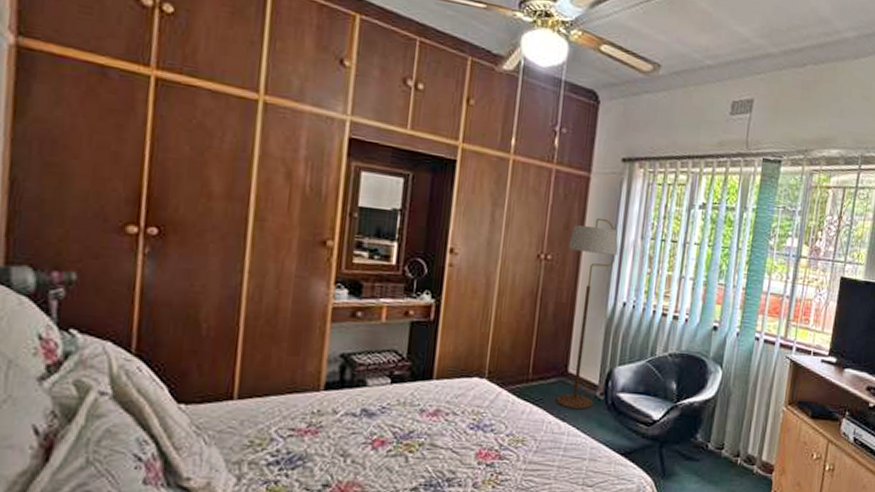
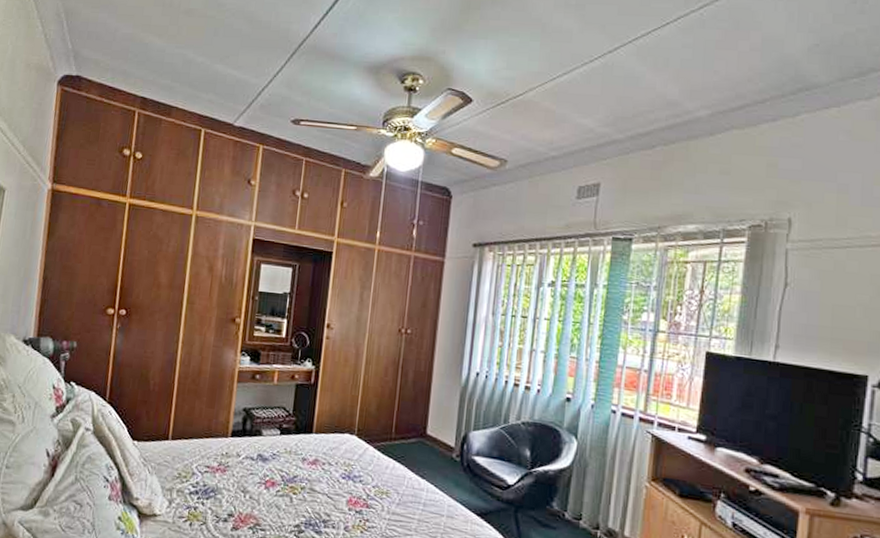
floor lamp: present [555,217,619,410] -> none [415,296,471,469]

